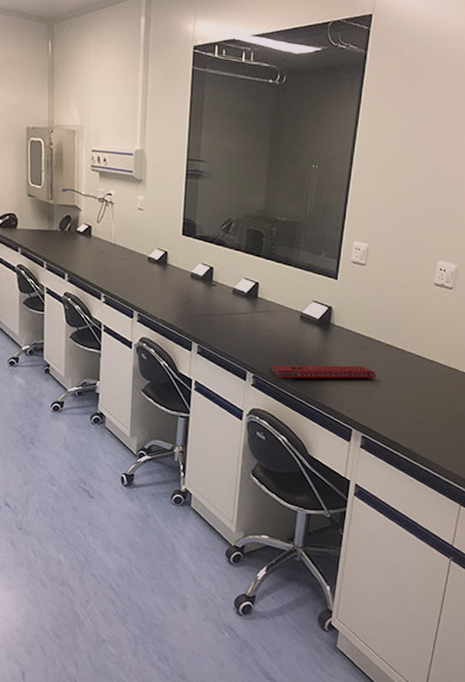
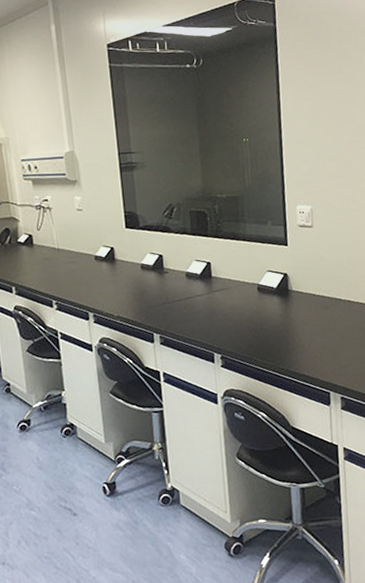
keyboard: present [269,365,376,381] -> none [235,326,344,355]

